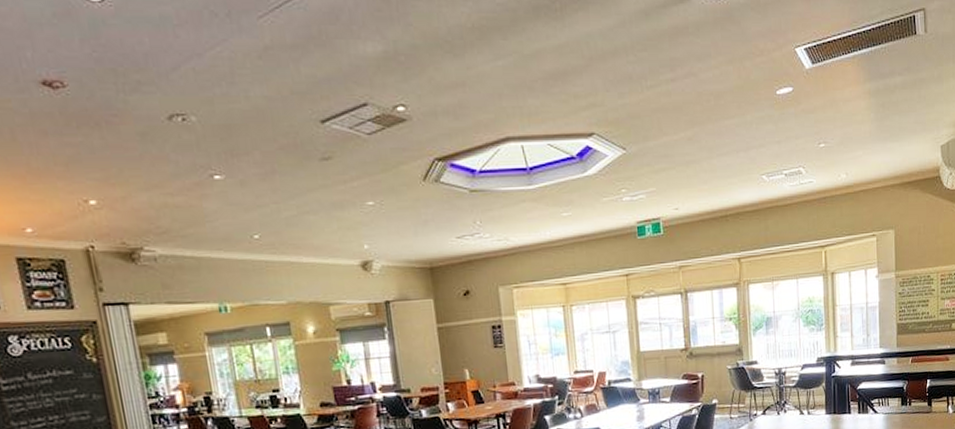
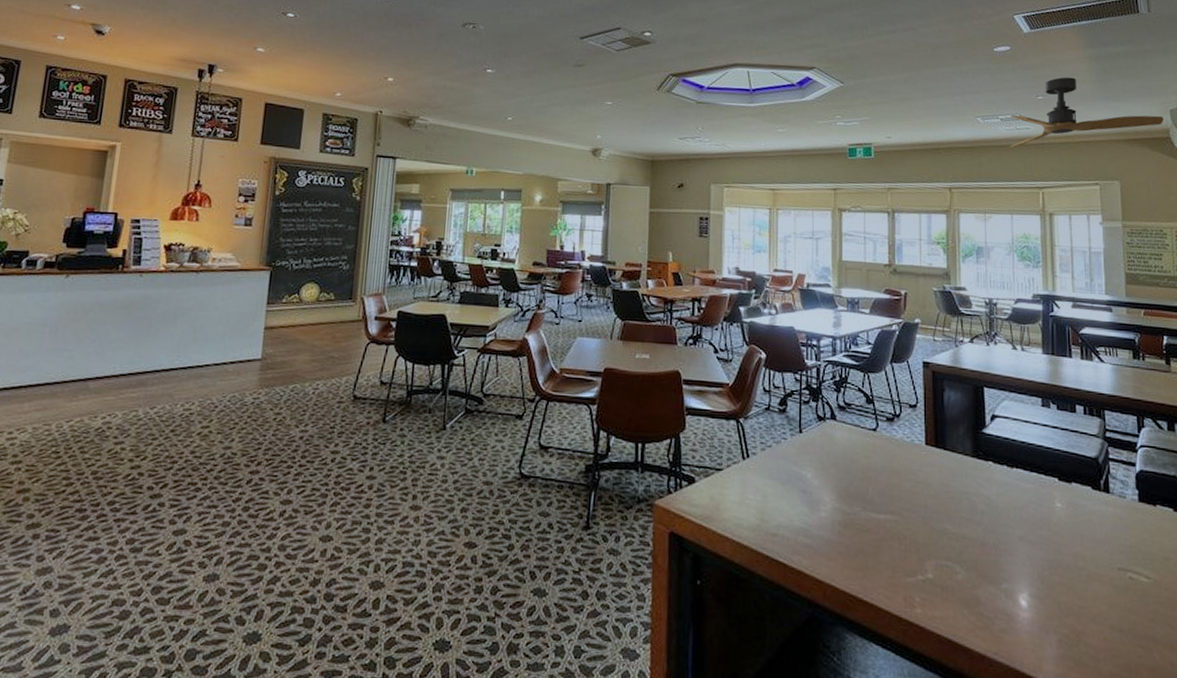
ceiling fan: none [794,118,935,206] -> present [1010,77,1164,148]

